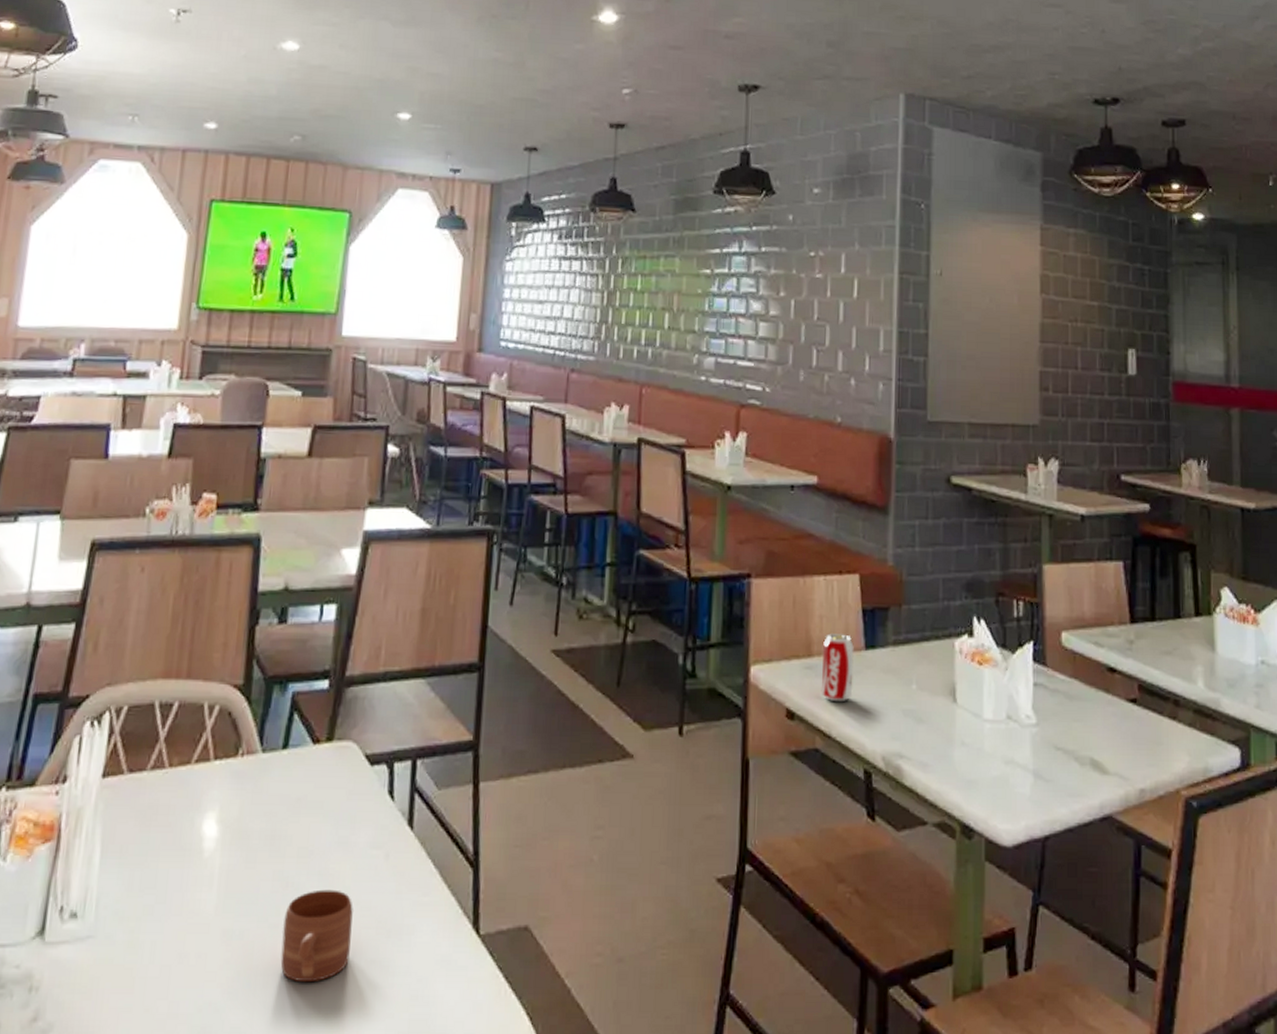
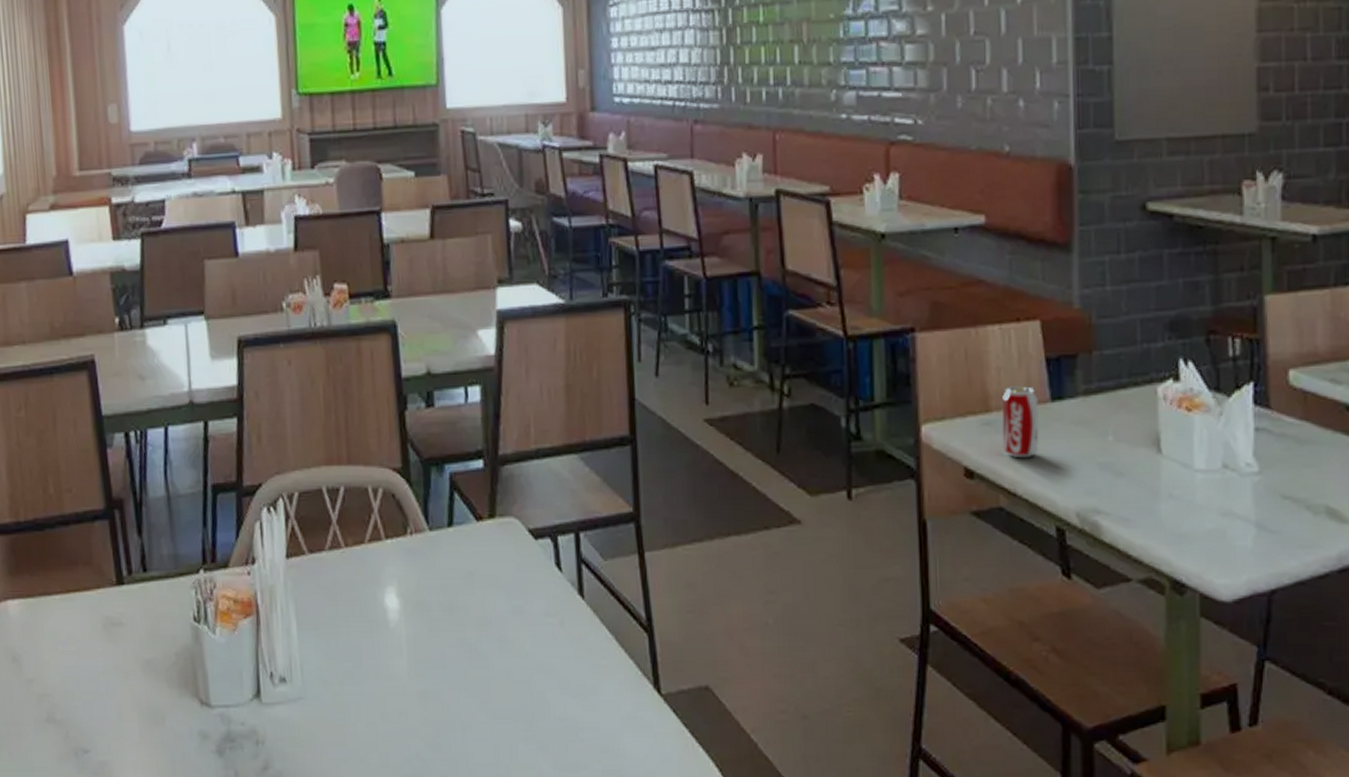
mug: present [280,889,353,983] -> none [472,655,539,738]

